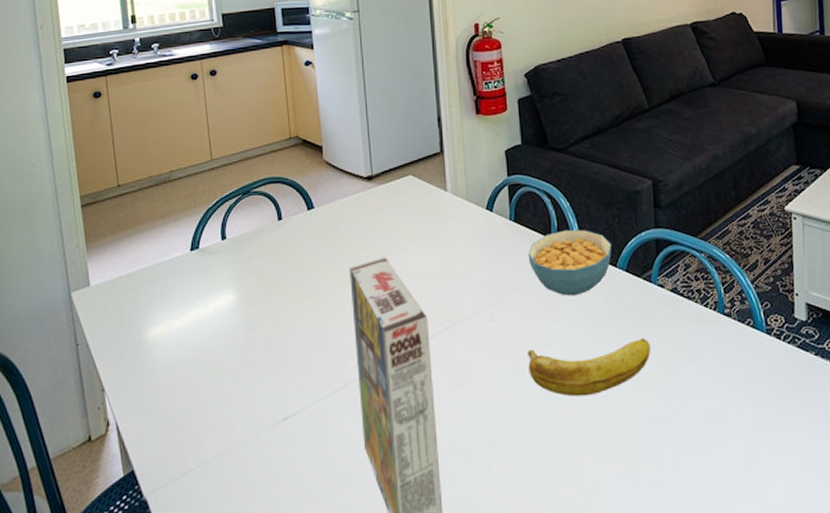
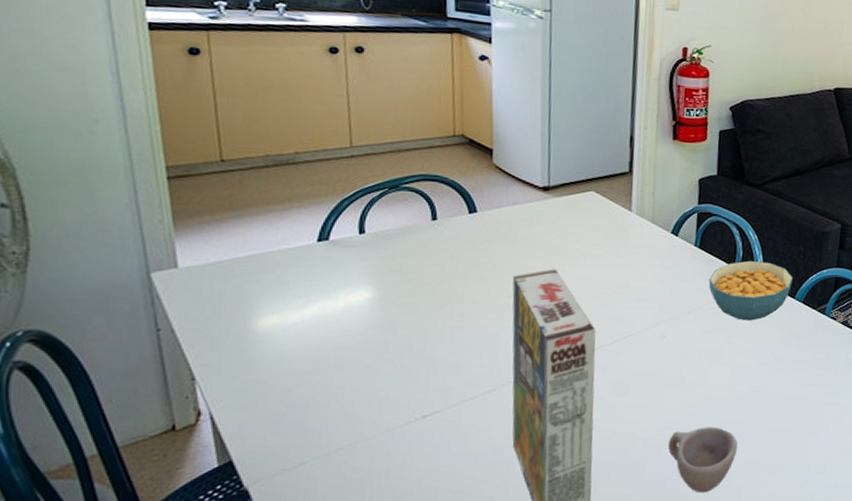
cup: none [511,419,583,498] -> present [668,427,738,493]
banana: present [528,338,651,397] -> none [694,362,815,409]

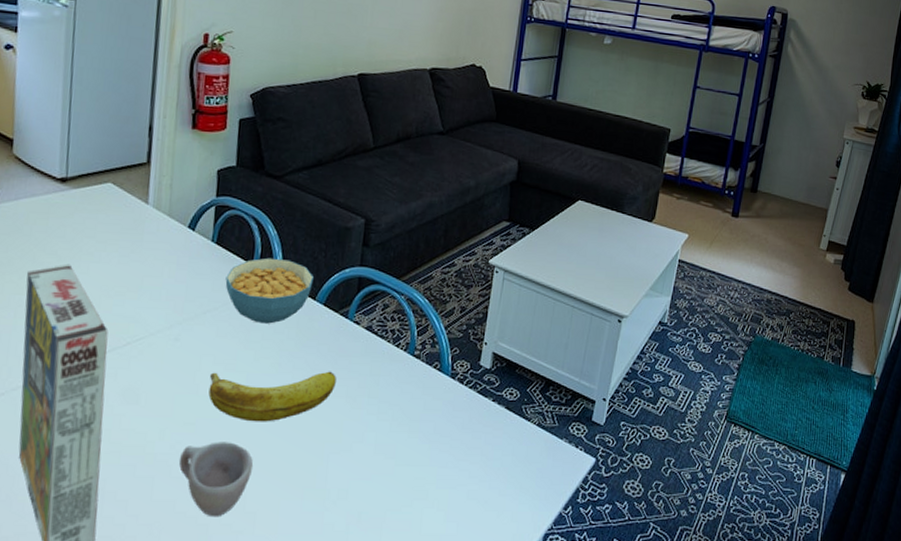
banana: none [694,362,815,409] -> present [208,371,336,422]

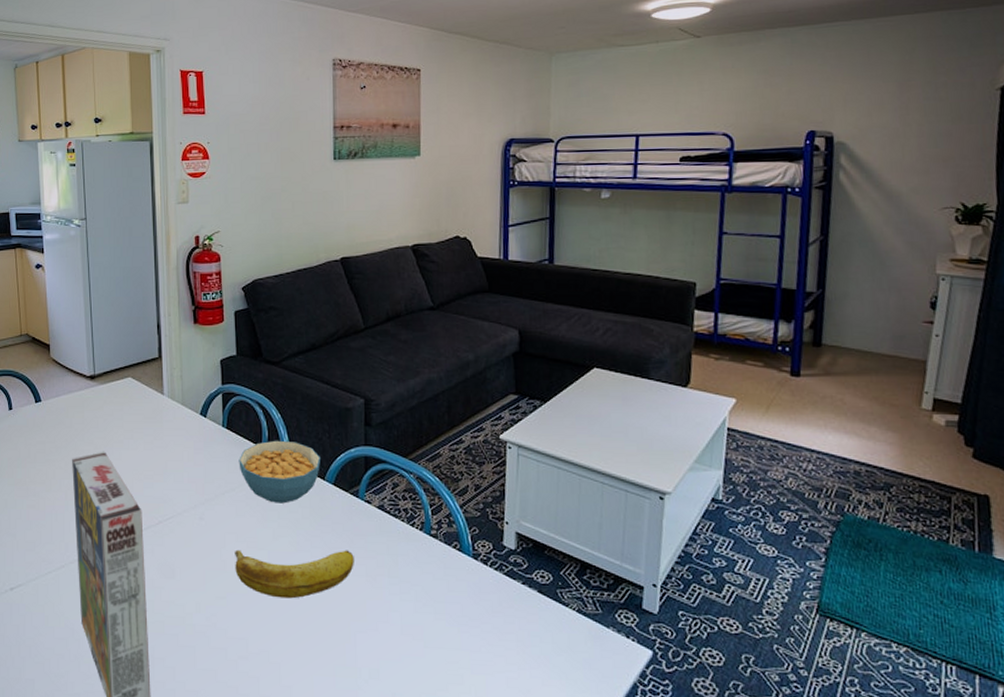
cup: present [179,442,254,518] -> none [216,616,284,689]

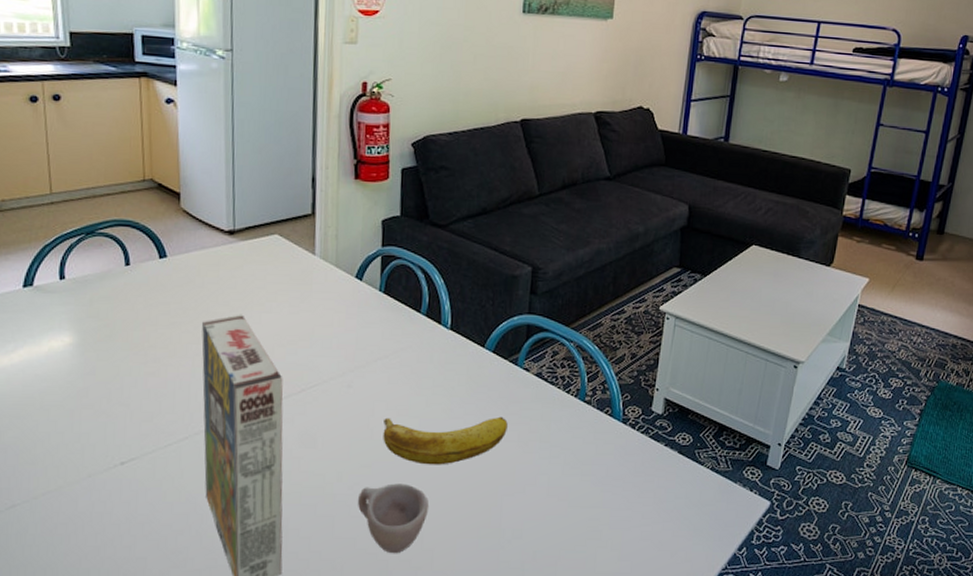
cup: none [216,616,284,689] -> present [358,483,430,554]
cereal bowl: present [239,440,320,504] -> none [394,306,482,371]

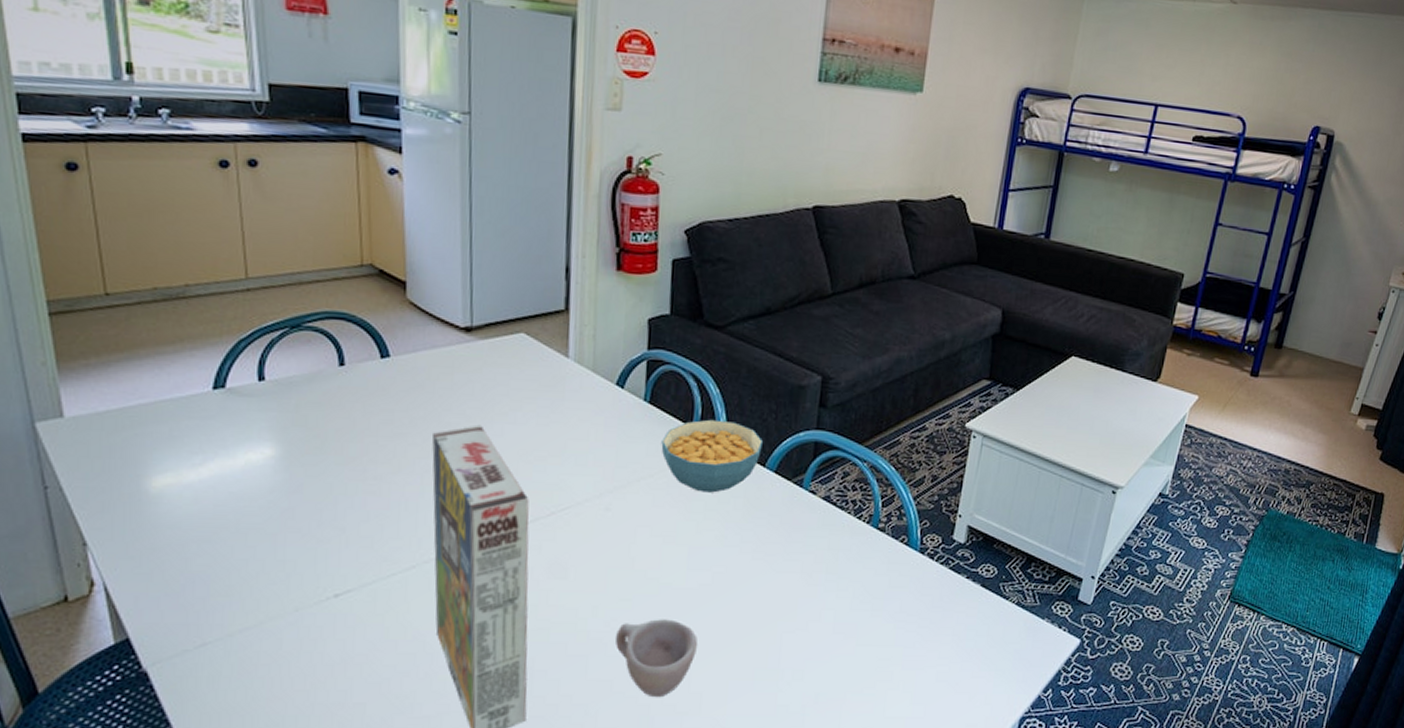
banana: present [383,416,508,465] -> none [646,545,790,599]
cereal bowl: none [394,306,482,371] -> present [661,419,763,493]

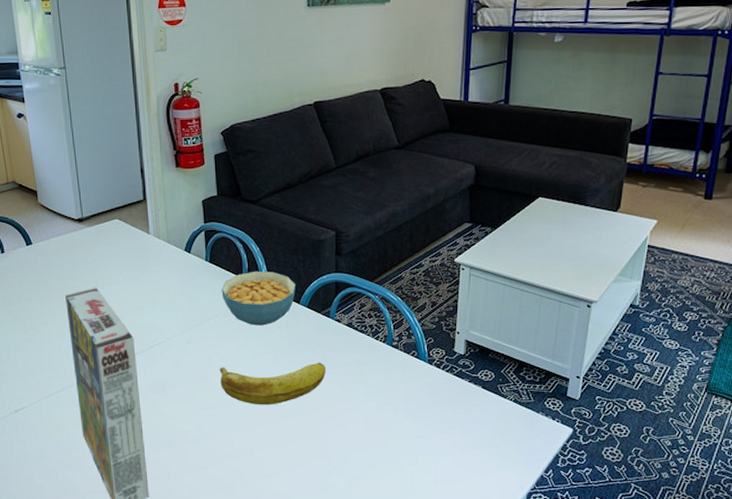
cup: present [616,619,698,698] -> none [205,421,265,480]
banana: none [646,545,790,599] -> present [220,362,326,405]

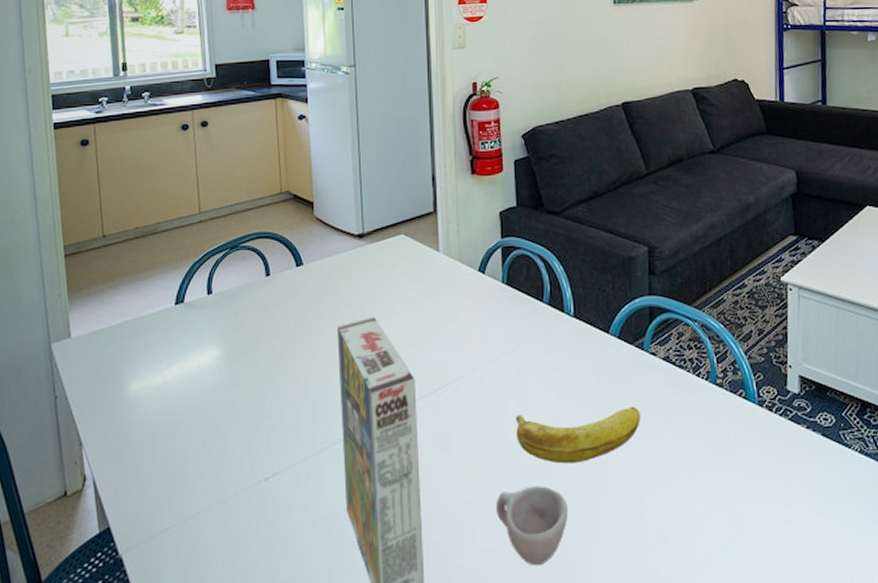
cup: none [205,421,265,480] -> present [496,486,569,566]
cereal bowl: present [221,271,296,326] -> none [519,294,604,362]

